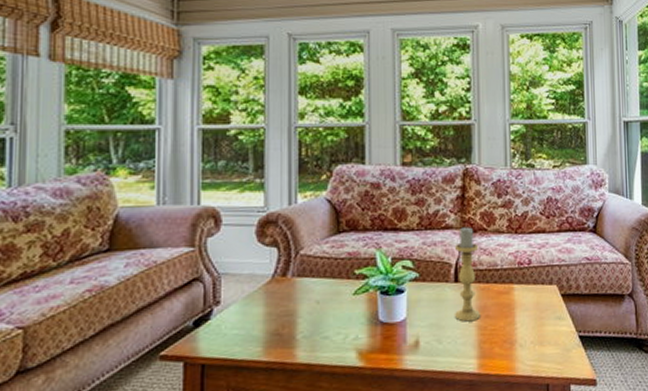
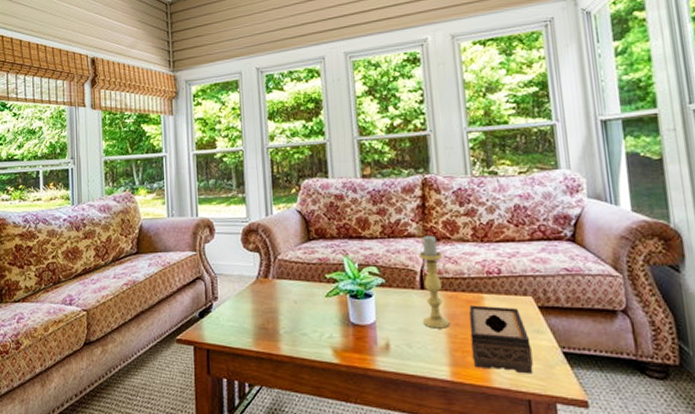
tissue box: none [499,296,553,360] -> present [469,305,533,374]

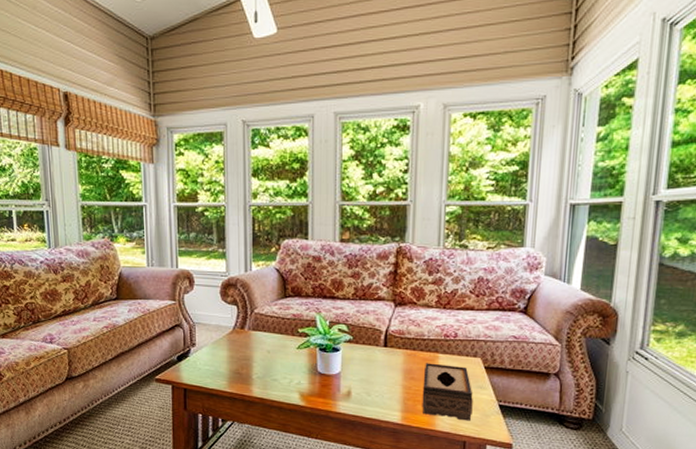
candle holder: present [418,235,449,329] -> none [383,300,408,381]

